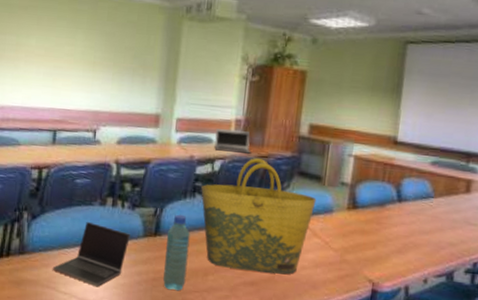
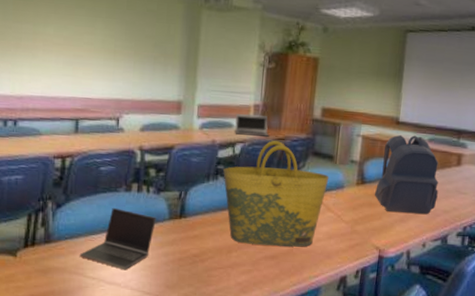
water bottle: present [163,214,191,291] -> none [189,196,214,269]
backpack: none [367,156,443,247] -> present [374,134,438,215]

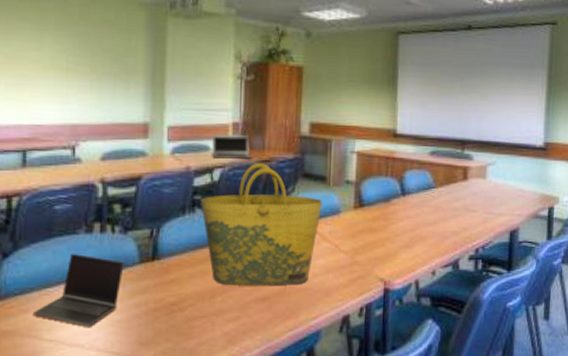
backpack: present [374,134,438,215] -> none [374,148,445,238]

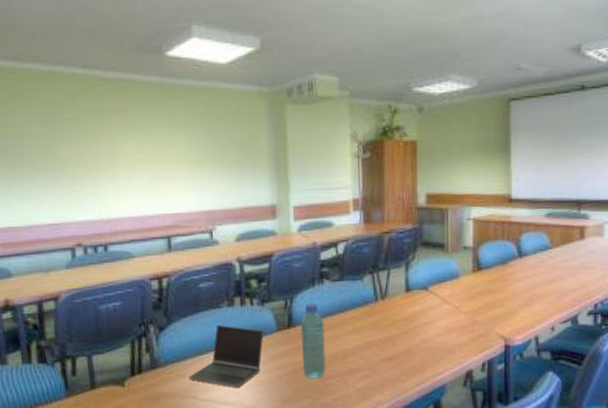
water bottle: none [165,233,193,320] -> present [300,302,326,379]
tote bag: present [201,163,323,286] -> none [328,235,442,348]
laptop: present [211,135,252,159] -> none [334,210,373,233]

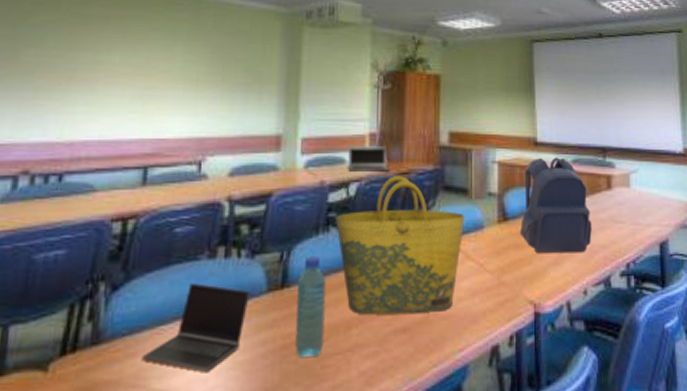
tote bag: none [328,235,442,348] -> present [336,176,465,316]
laptop: none [334,210,373,233] -> present [347,146,390,171]
backpack: none [493,212,562,297] -> present [519,157,592,253]

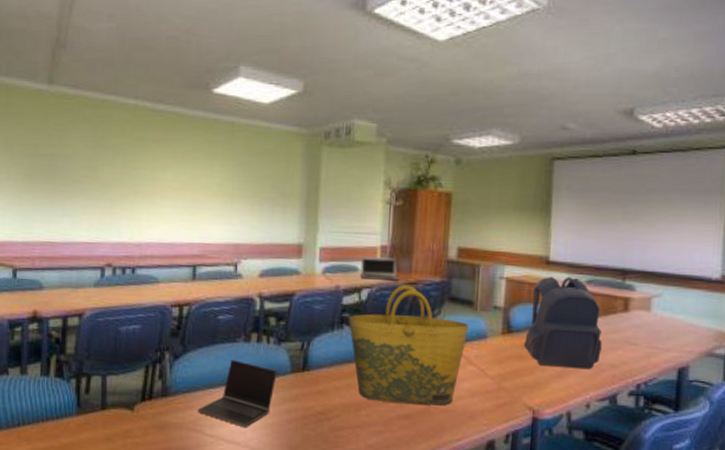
water bottle: present [295,255,326,358] -> none [314,347,340,428]

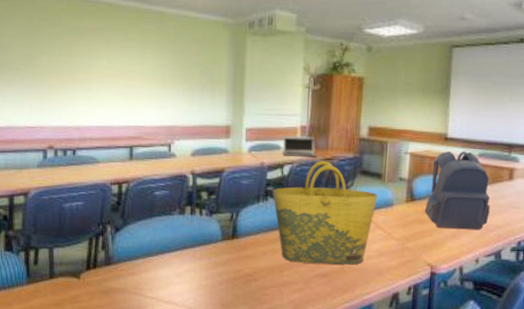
laptop computer: present [197,359,277,428] -> none [138,230,210,290]

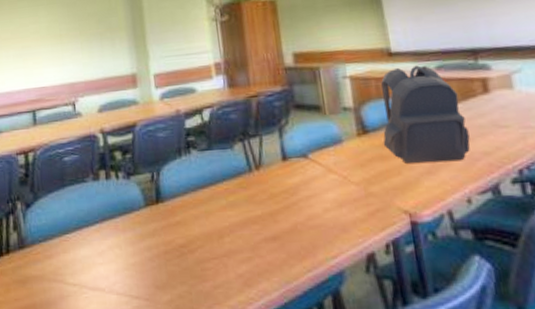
tote bag: present [273,161,378,265] -> none [195,99,322,226]
laptop: present [282,136,317,157] -> none [196,73,239,99]

